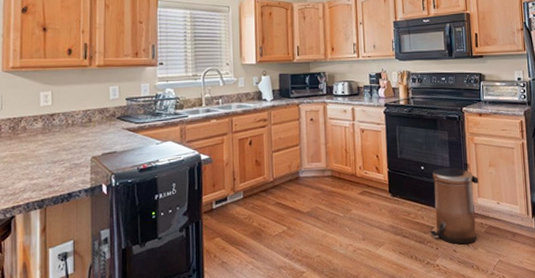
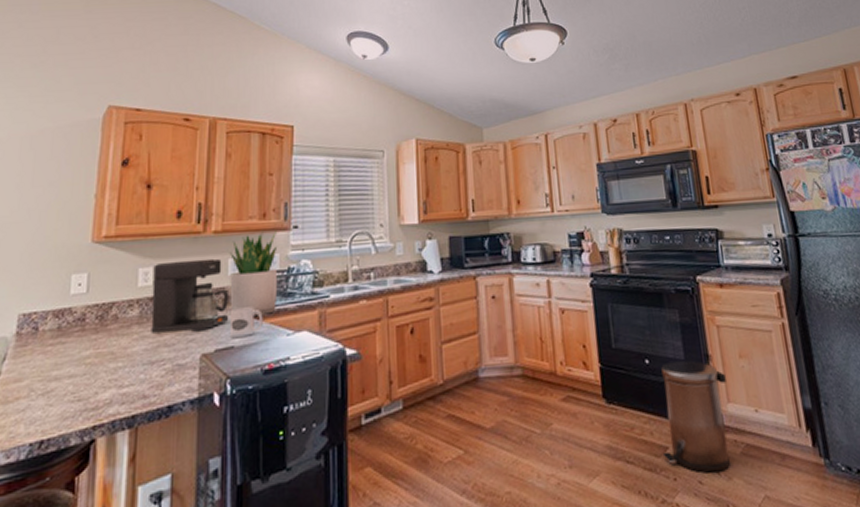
coffee maker: none [52,86,112,141] -> present [151,258,230,333]
planter: none [111,66,149,130] -> present [230,231,278,317]
mug: none [112,123,138,146] -> present [229,307,263,339]

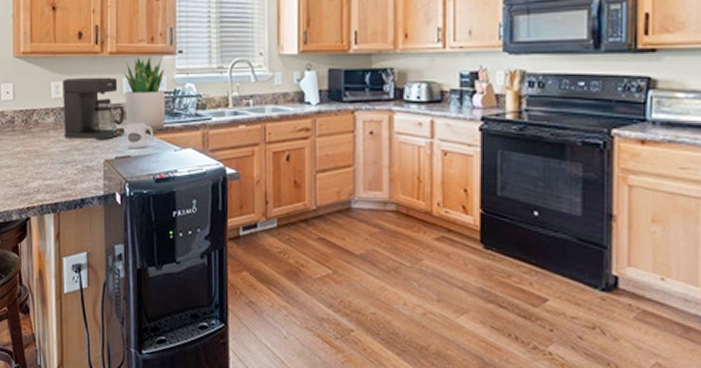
pedal bin: present [661,360,730,474] -> none [540,217,630,332]

